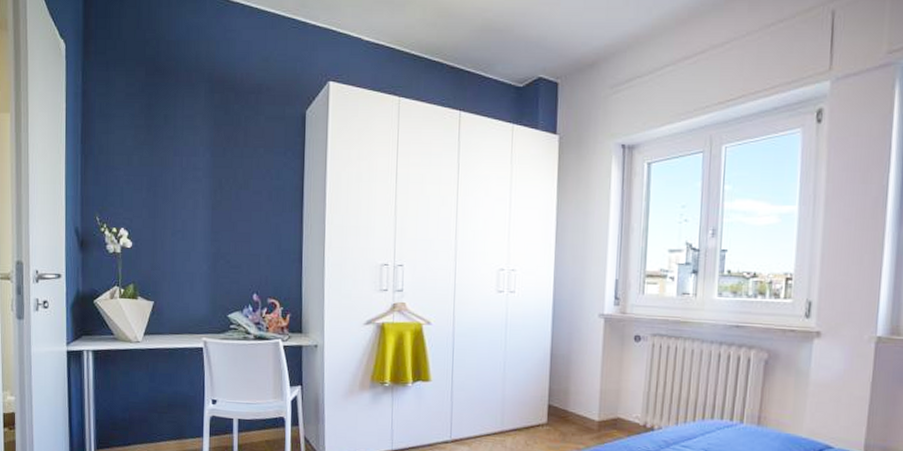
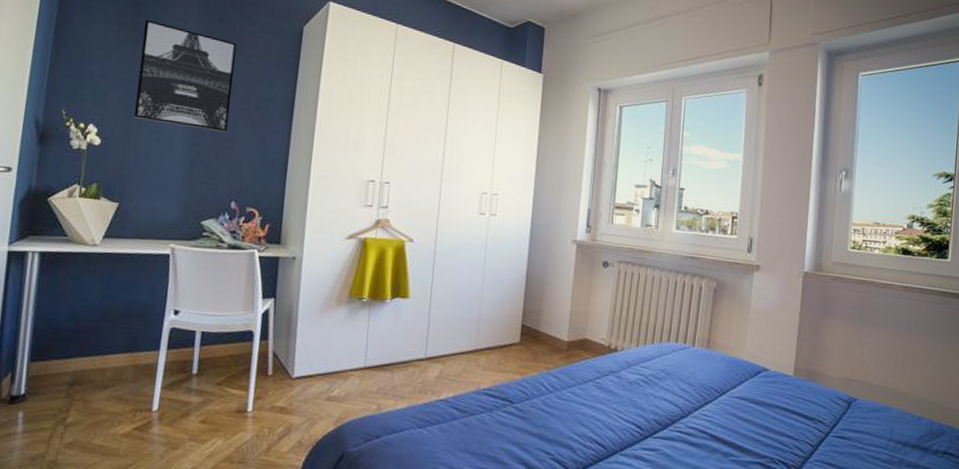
wall art: none [158,121,244,226] -> present [134,20,237,132]

